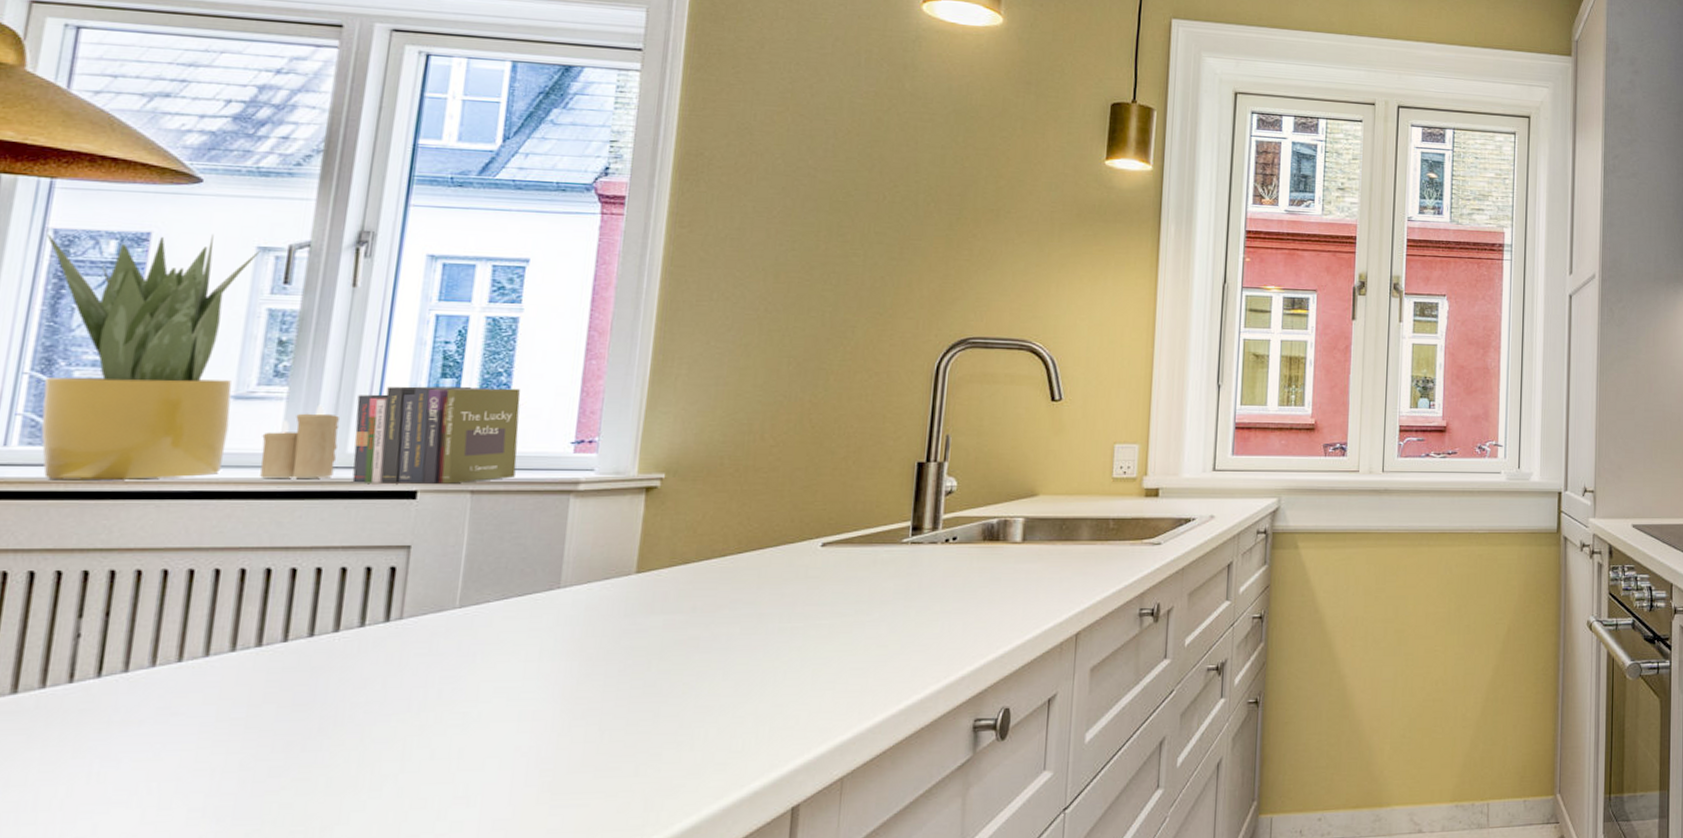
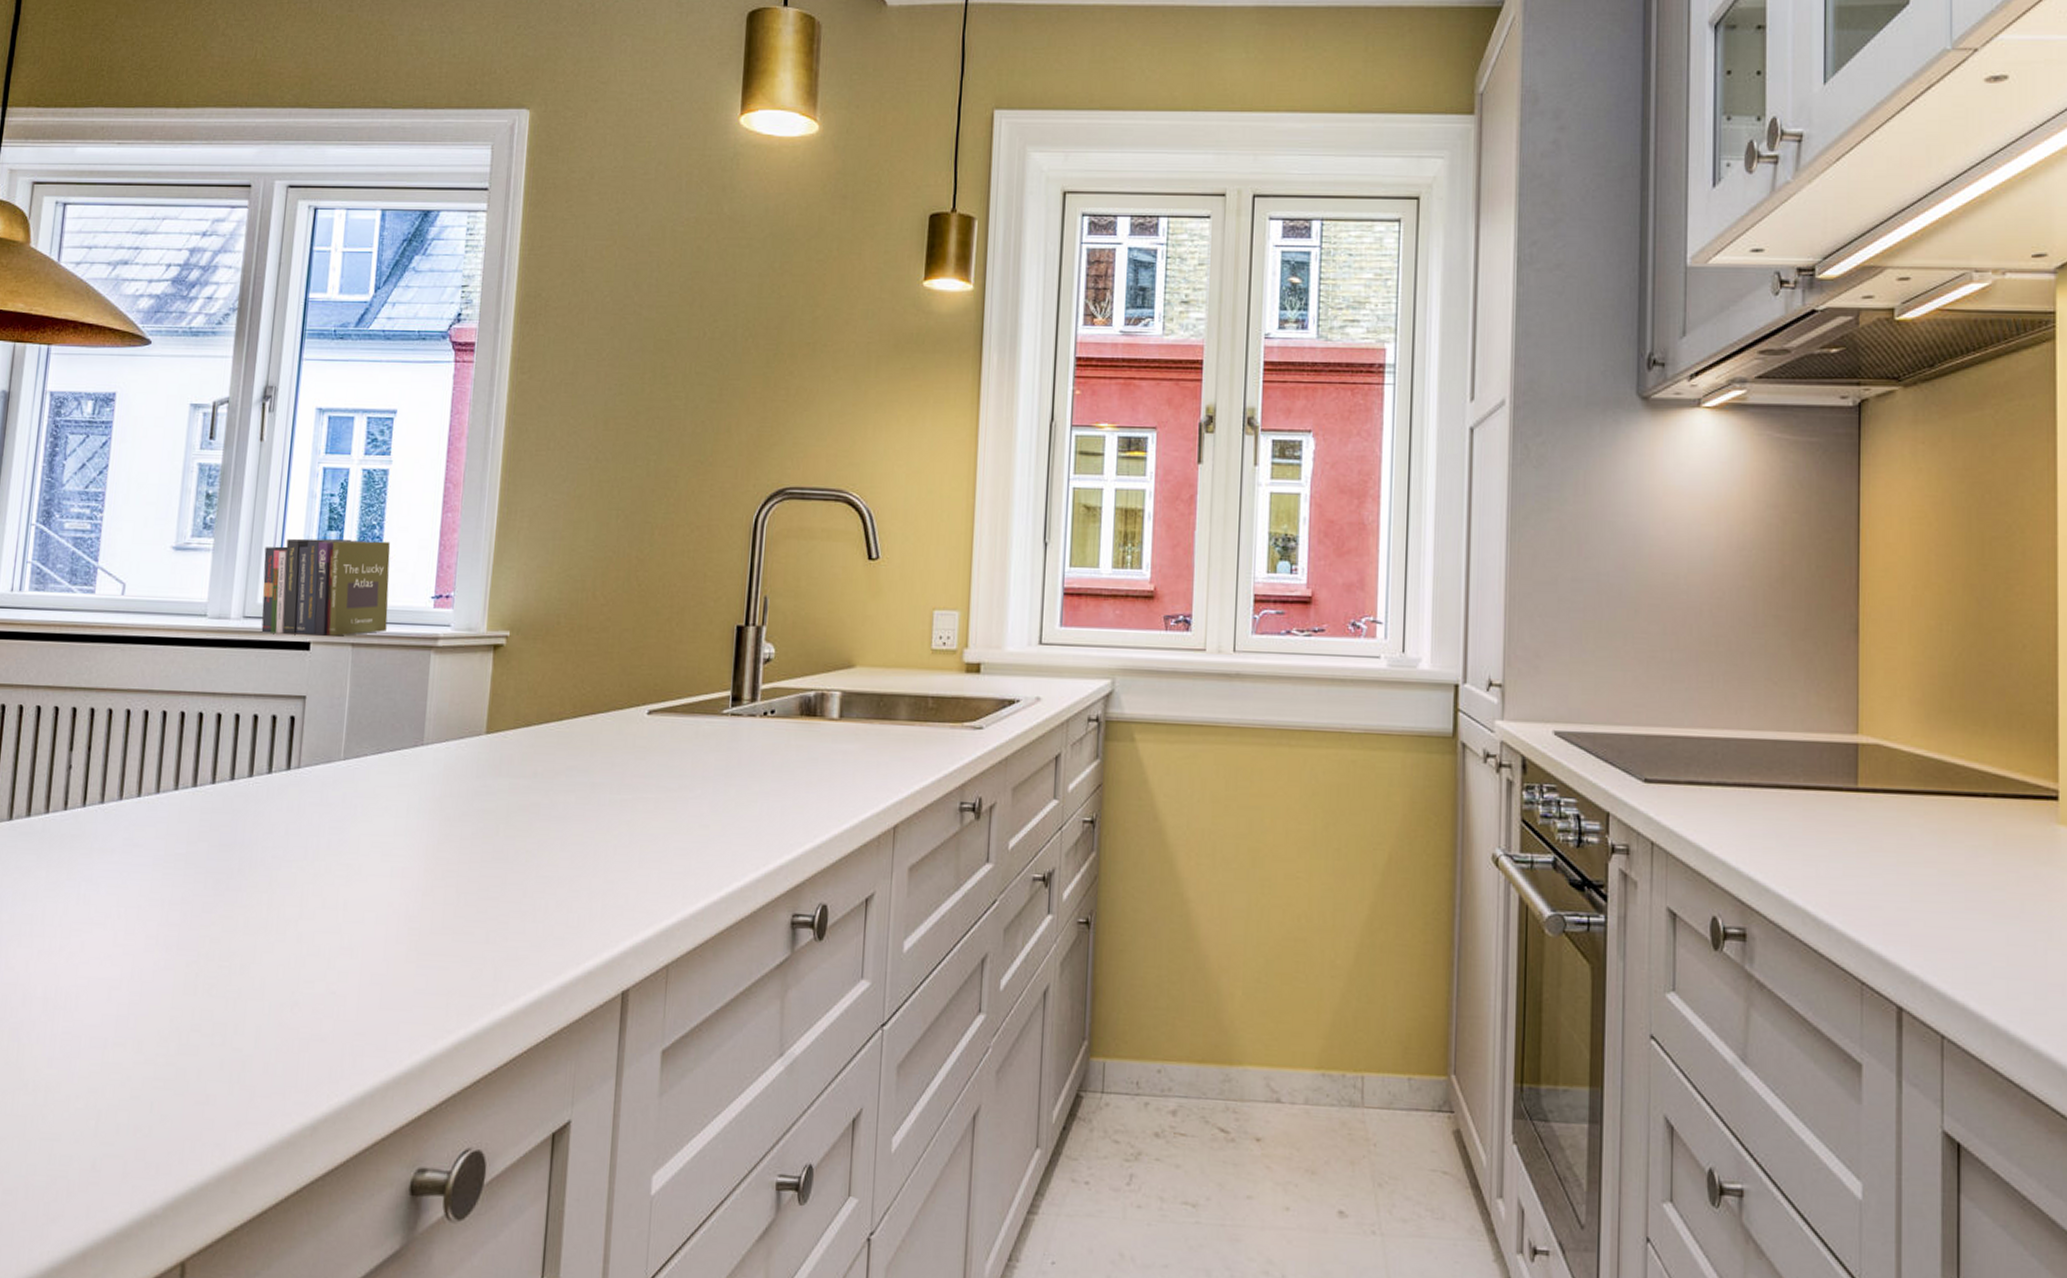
planter: present [41,234,261,481] -> none [44,393,193,625]
candle: present [260,404,340,478] -> none [194,556,252,628]

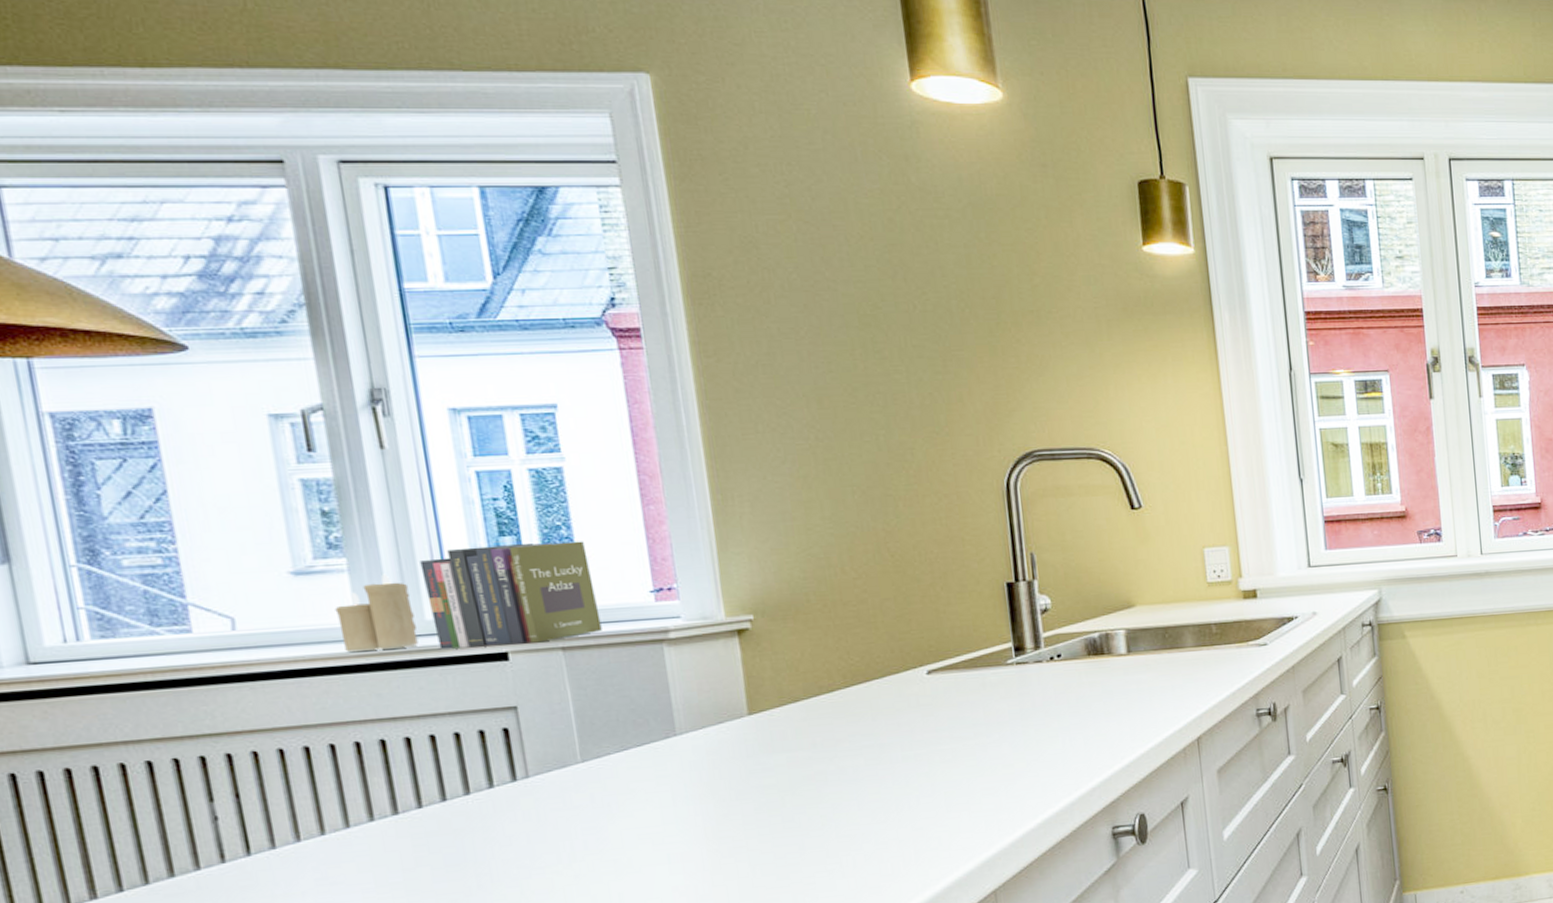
candle: none [194,556,252,628] -> present [334,573,419,652]

